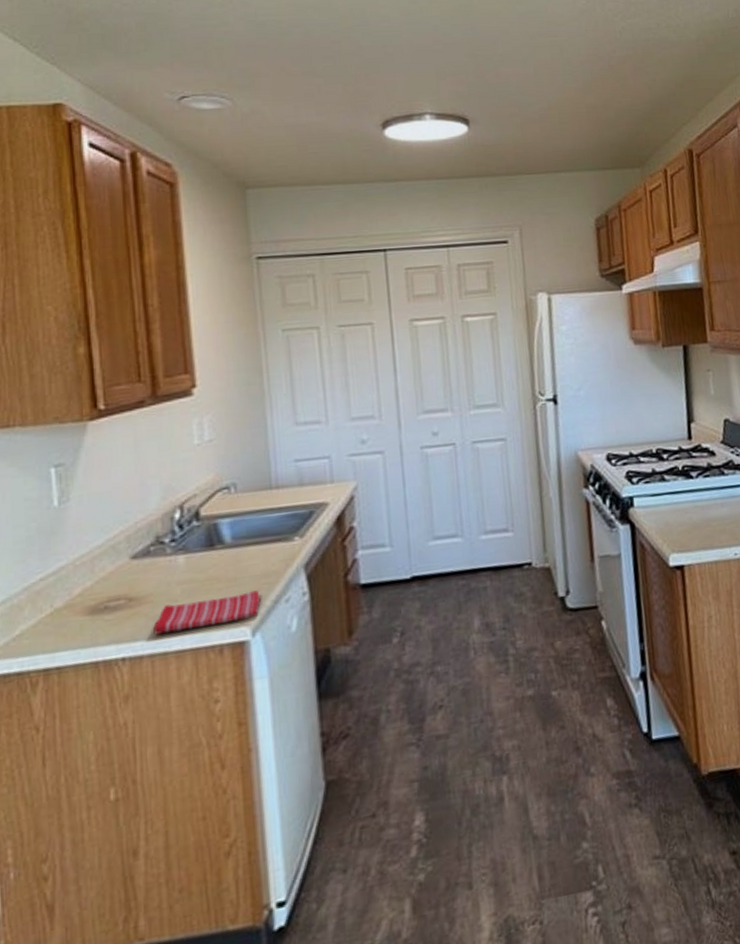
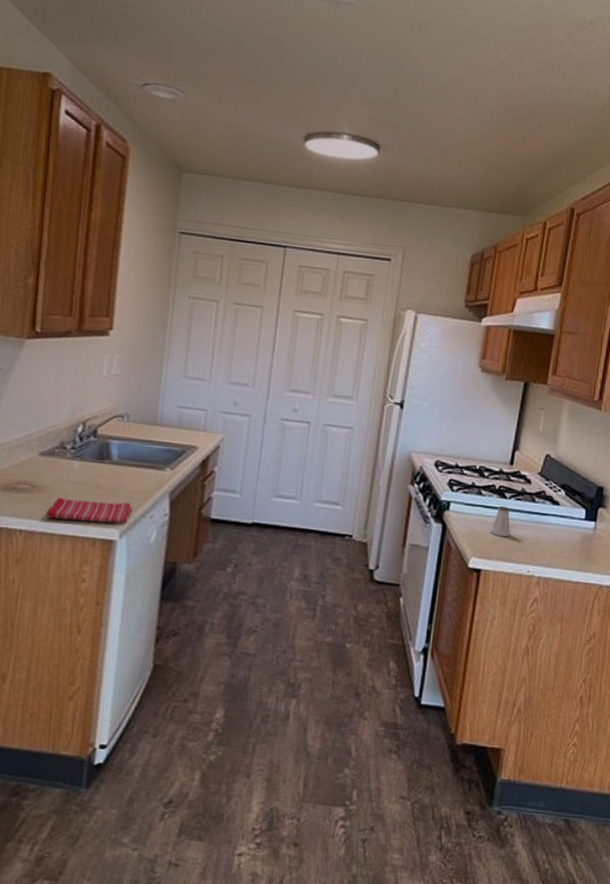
saltshaker: none [683,487,707,523] -> present [490,505,511,537]

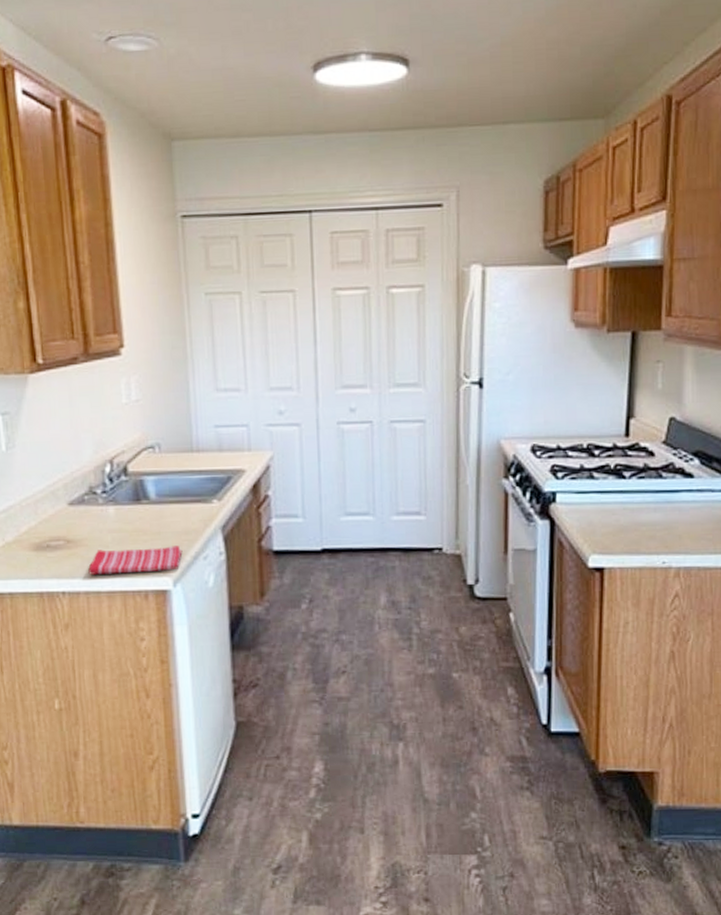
saltshaker: present [490,505,511,537] -> none [609,488,636,526]

